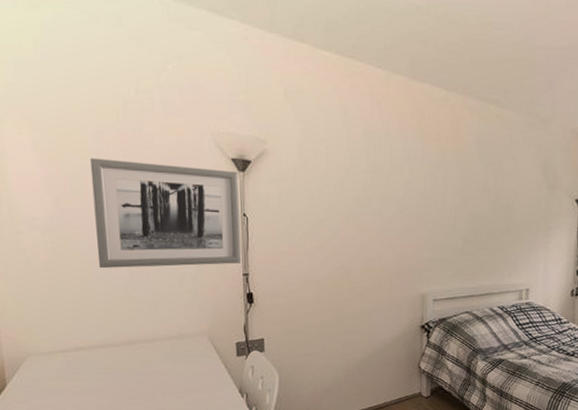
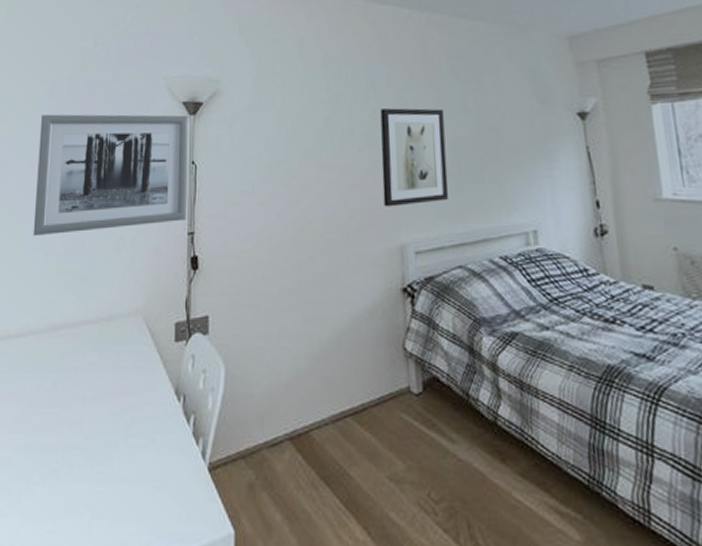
wall art: none [411,181,467,264] -> present [380,108,449,207]

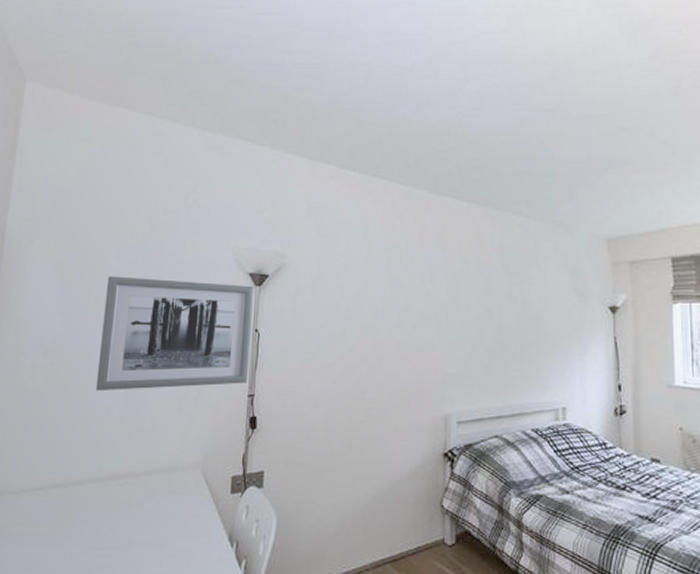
wall art: present [380,108,449,207] -> none [432,292,492,381]

